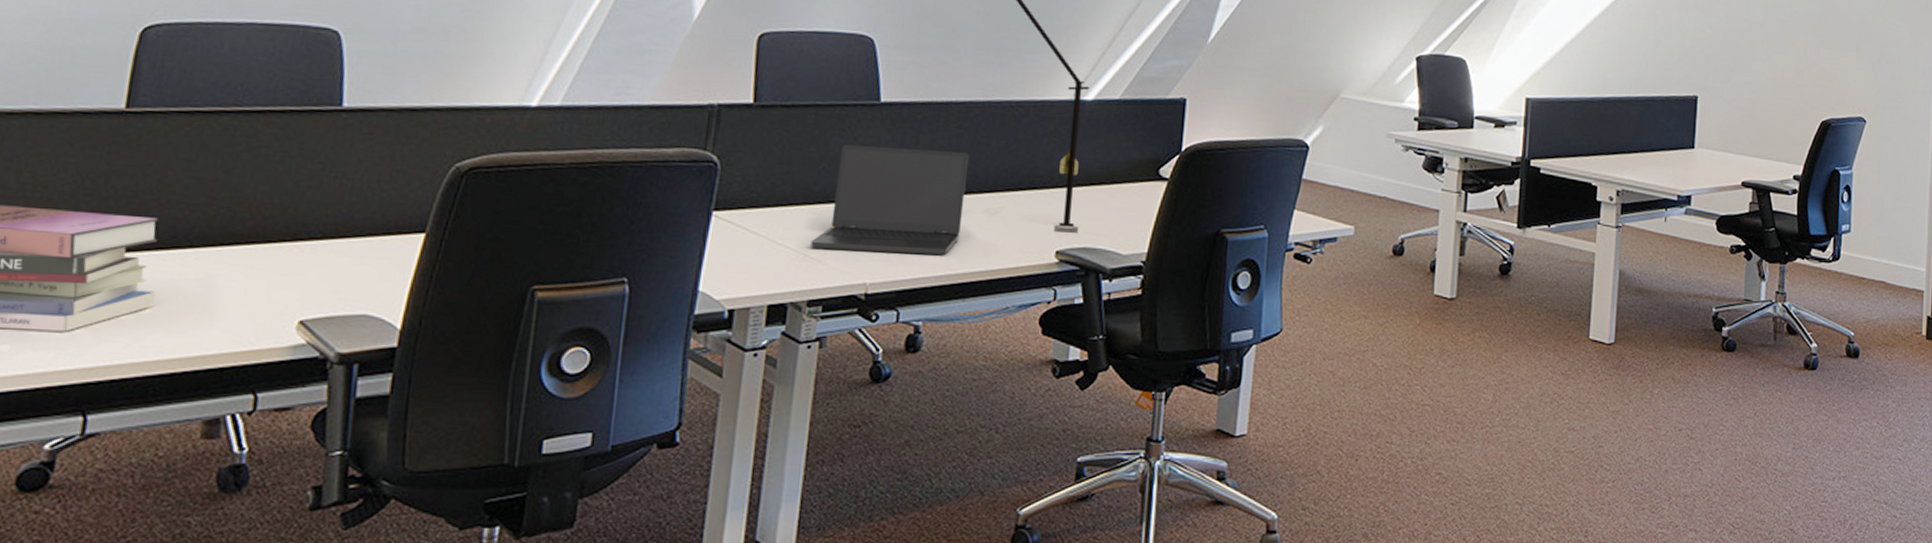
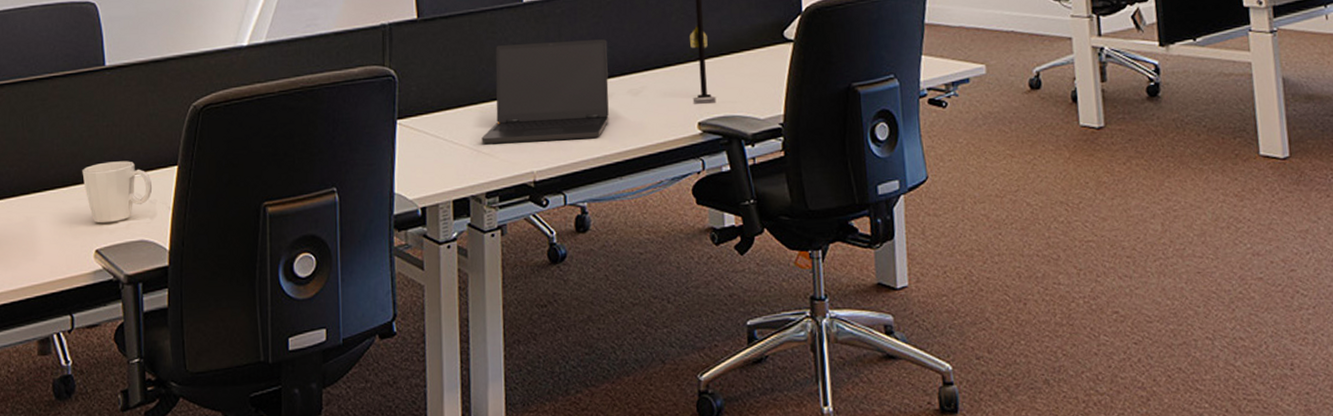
mug: none [292,219,388,291] -> present [82,161,152,223]

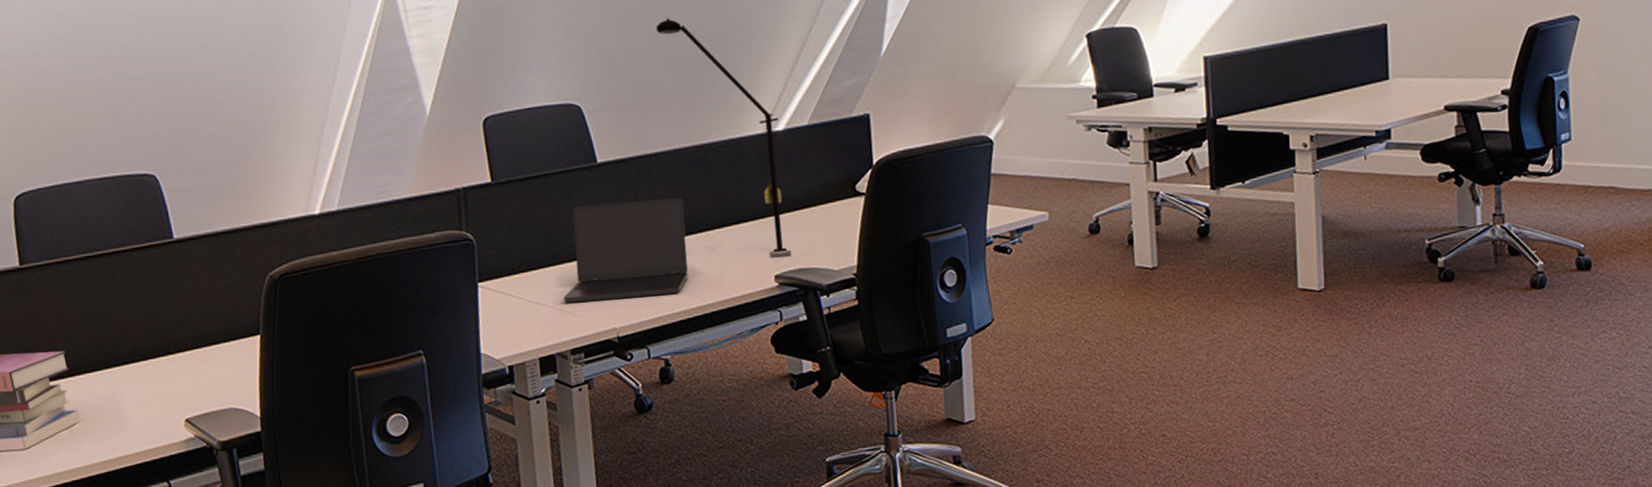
mug: present [82,161,152,223] -> none [162,332,236,394]

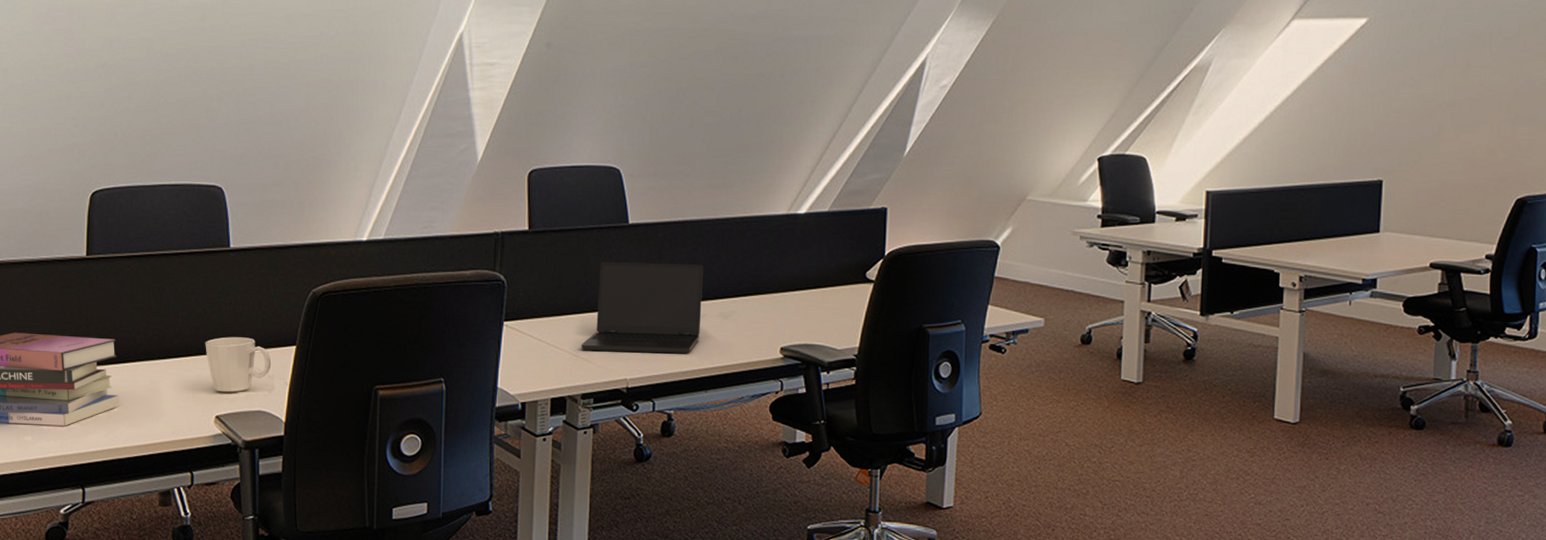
mug: none [162,332,236,394] -> present [205,337,271,393]
desk lamp: present [656,18,792,259] -> none [699,99,802,333]

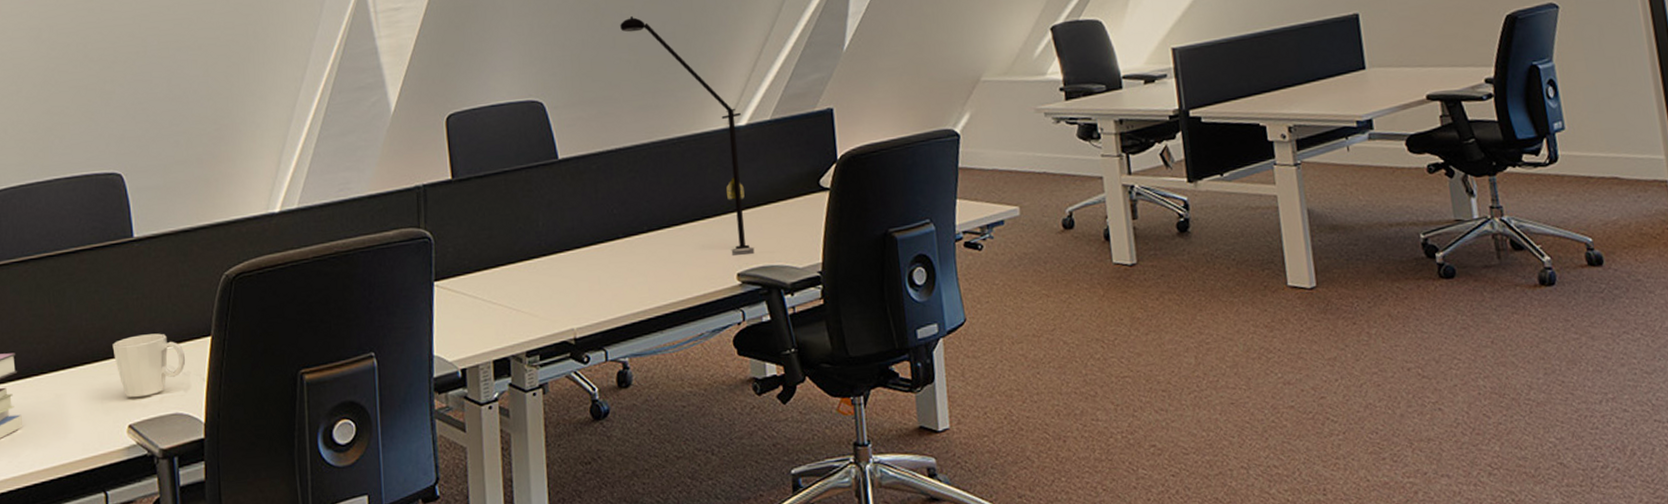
laptop: present [581,262,704,353] -> none [520,193,648,303]
desk lamp: none [699,99,802,333] -> present [620,16,755,257]

